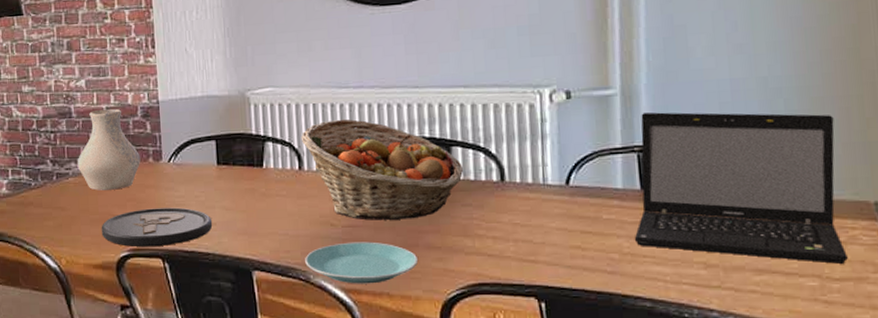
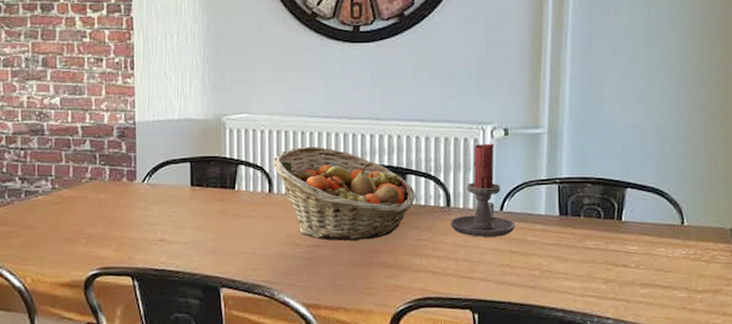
vase: present [77,108,141,191] -> none [48,127,115,209]
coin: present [101,207,213,247] -> none [70,227,184,266]
plate: present [305,241,419,284] -> none [270,260,373,300]
candle holder: none [506,108,585,215] -> present [451,143,515,237]
laptop: present [634,112,848,264] -> none [552,150,709,279]

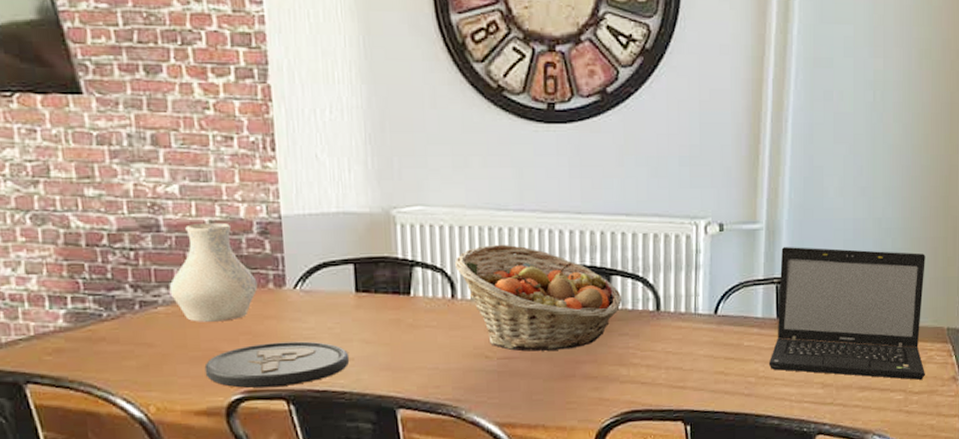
vase: none [48,127,115,209] -> present [169,222,258,322]
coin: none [70,227,184,266] -> present [204,341,350,388]
candle holder: present [451,143,515,237] -> none [661,240,730,343]
laptop: none [552,150,709,279] -> present [768,247,926,380]

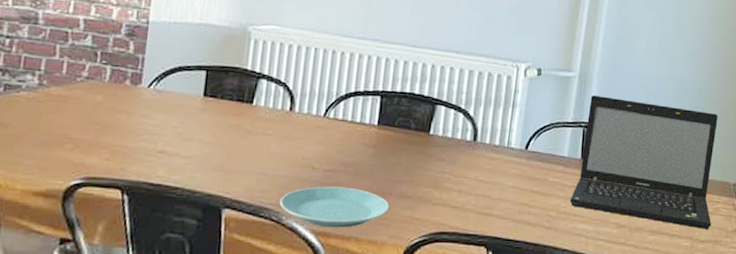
vase: present [169,222,258,322] -> none [34,20,116,111]
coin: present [204,341,350,388] -> none [51,134,188,177]
fruit basket: present [454,244,623,351] -> none [297,66,444,169]
plate: none [456,373,575,418] -> present [280,186,390,228]

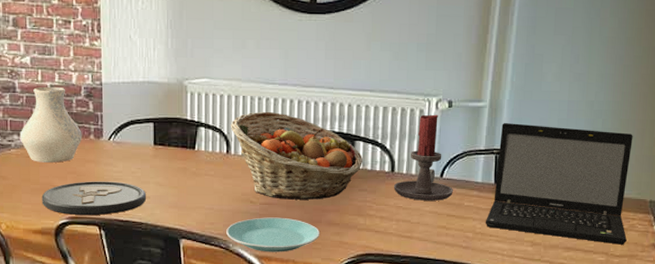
vase: none [34,20,116,111] -> present [20,86,82,163]
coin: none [51,134,188,177] -> present [41,181,147,216]
fruit basket: none [297,66,444,169] -> present [230,111,364,200]
candle holder: none [475,81,538,175] -> present [394,114,453,201]

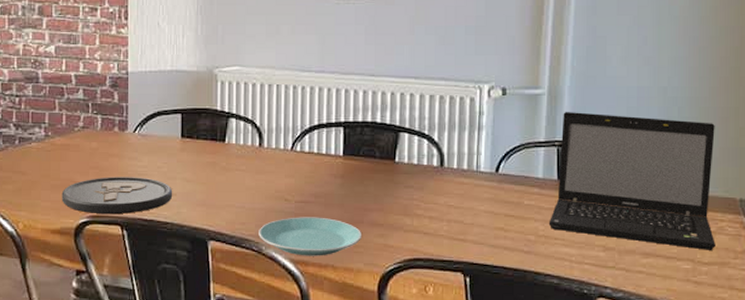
vase: present [20,86,82,163] -> none [41,76,106,157]
fruit basket: present [230,111,364,200] -> none [263,101,409,198]
candle holder: present [394,114,453,201] -> none [444,103,511,199]

